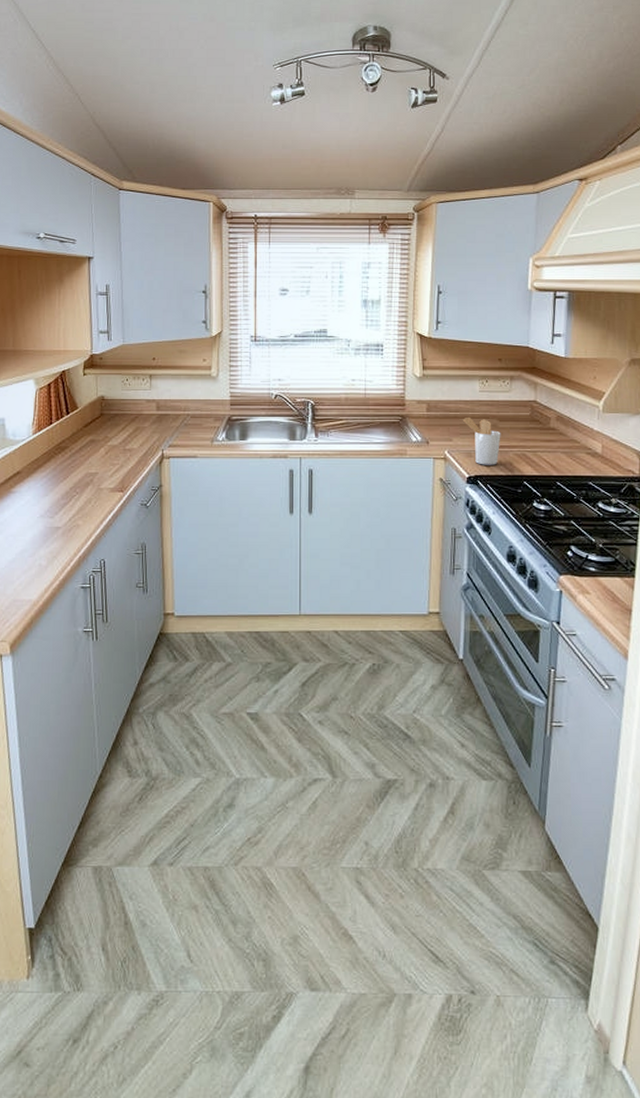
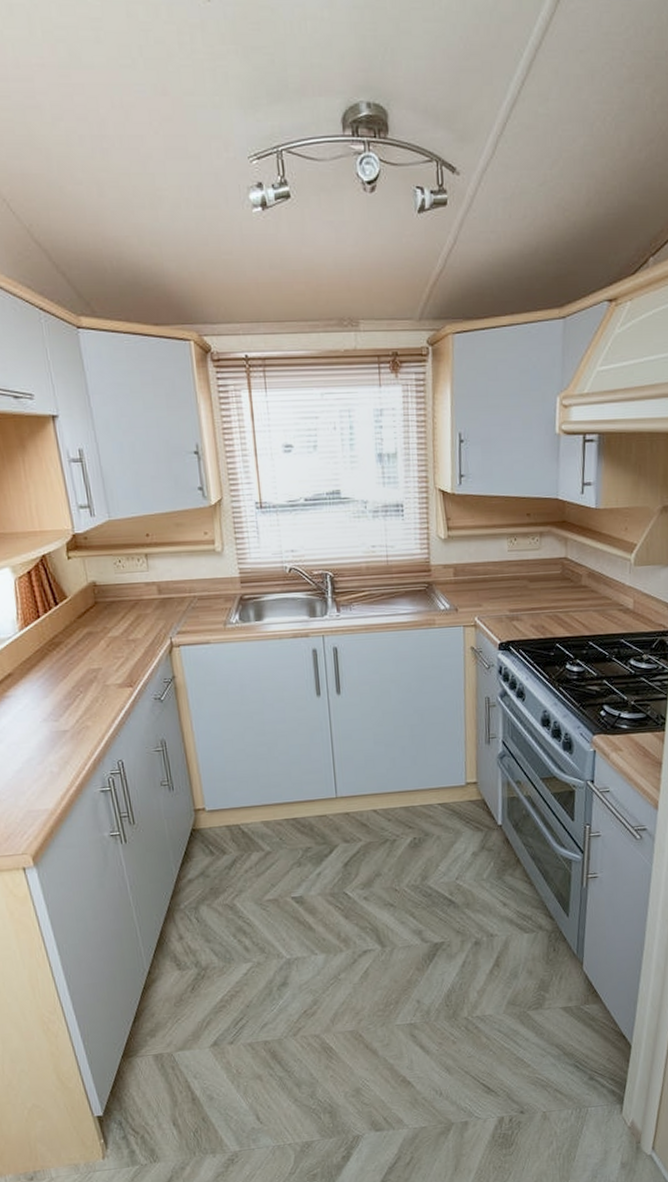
utensil holder: present [462,416,501,465] -> none [491,579,532,630]

